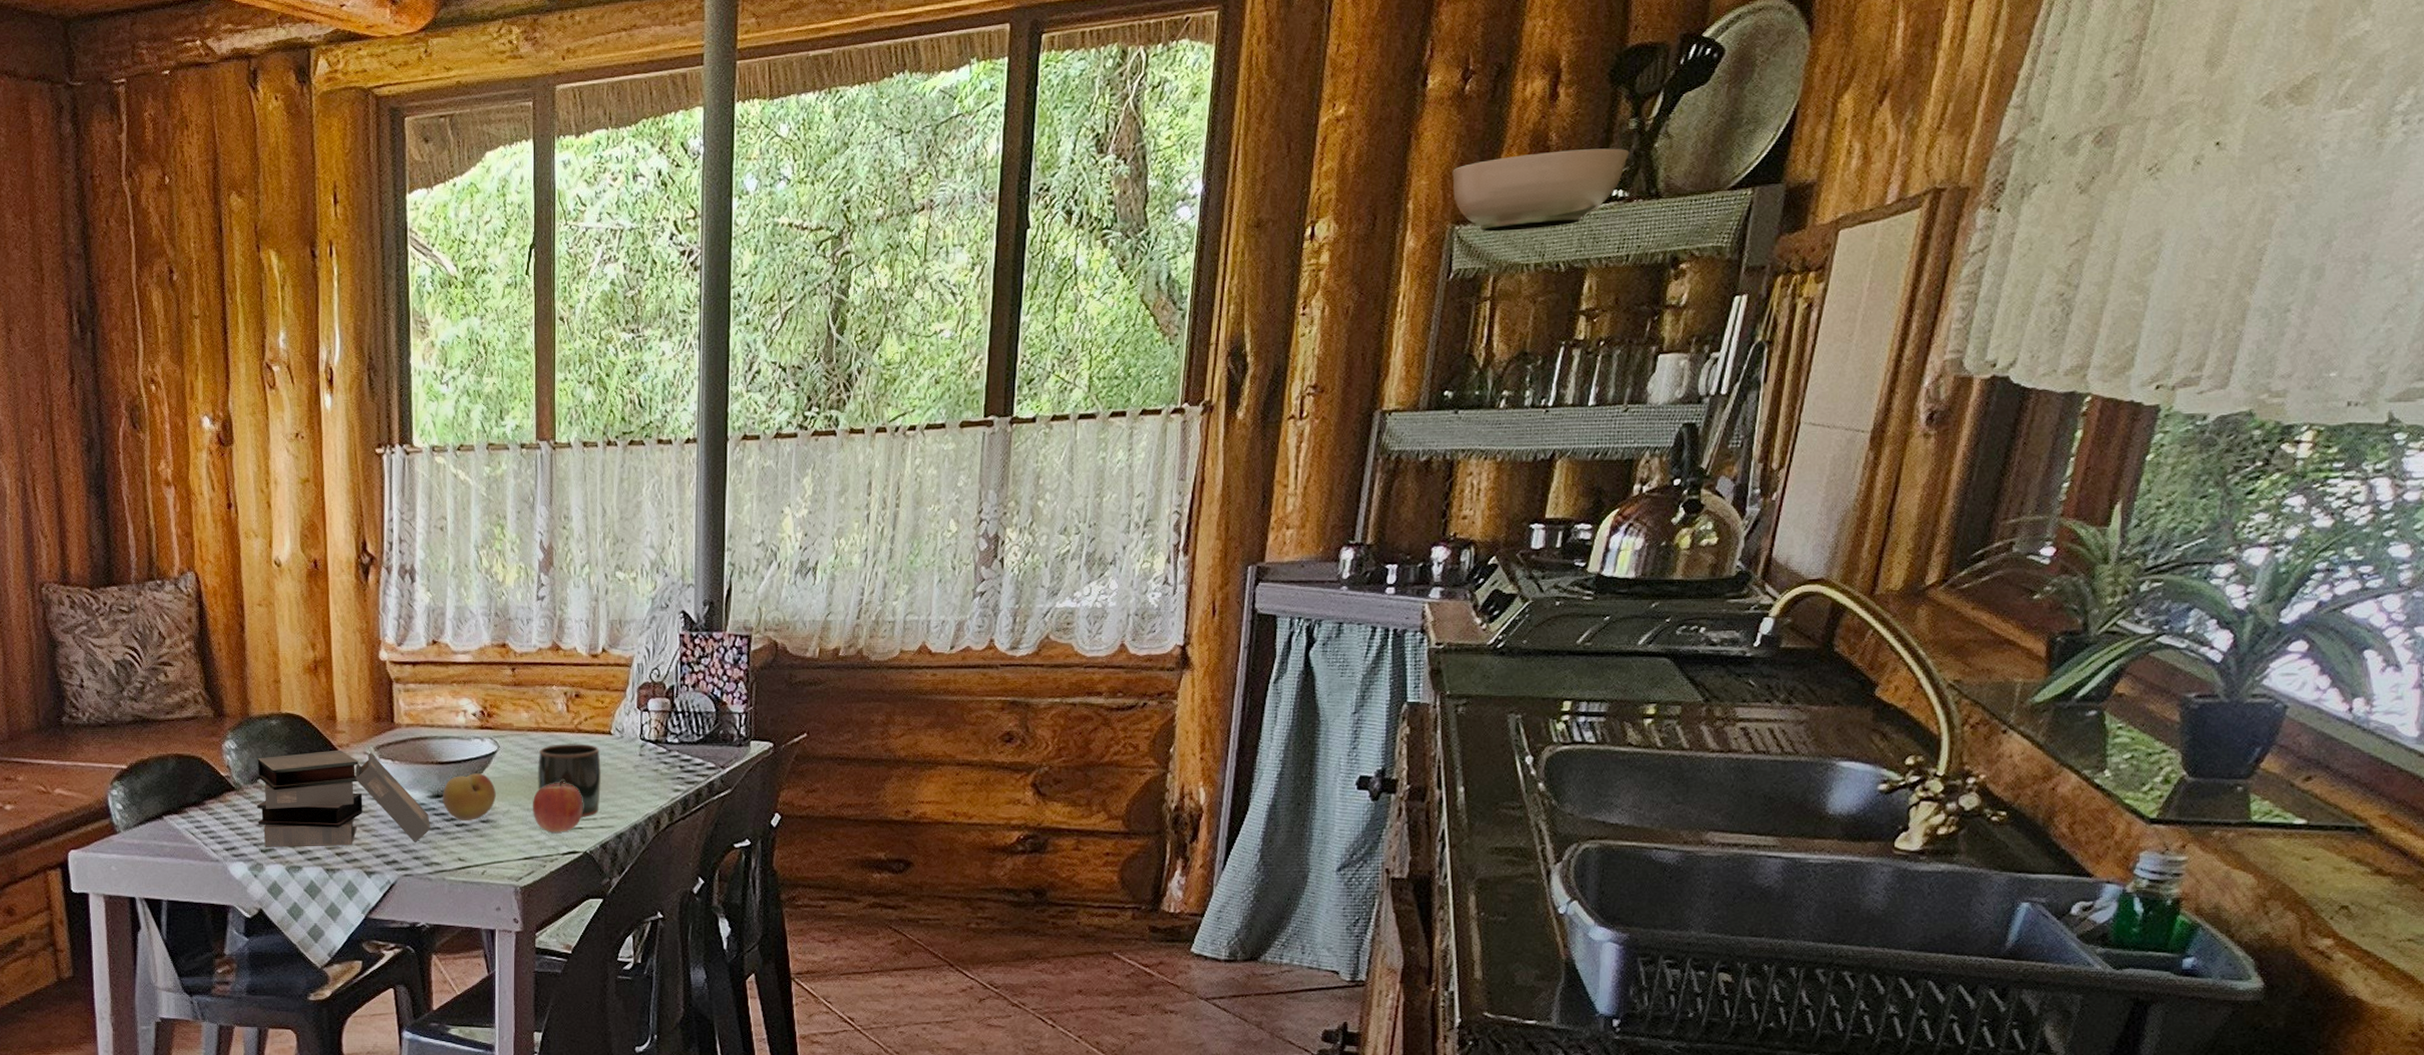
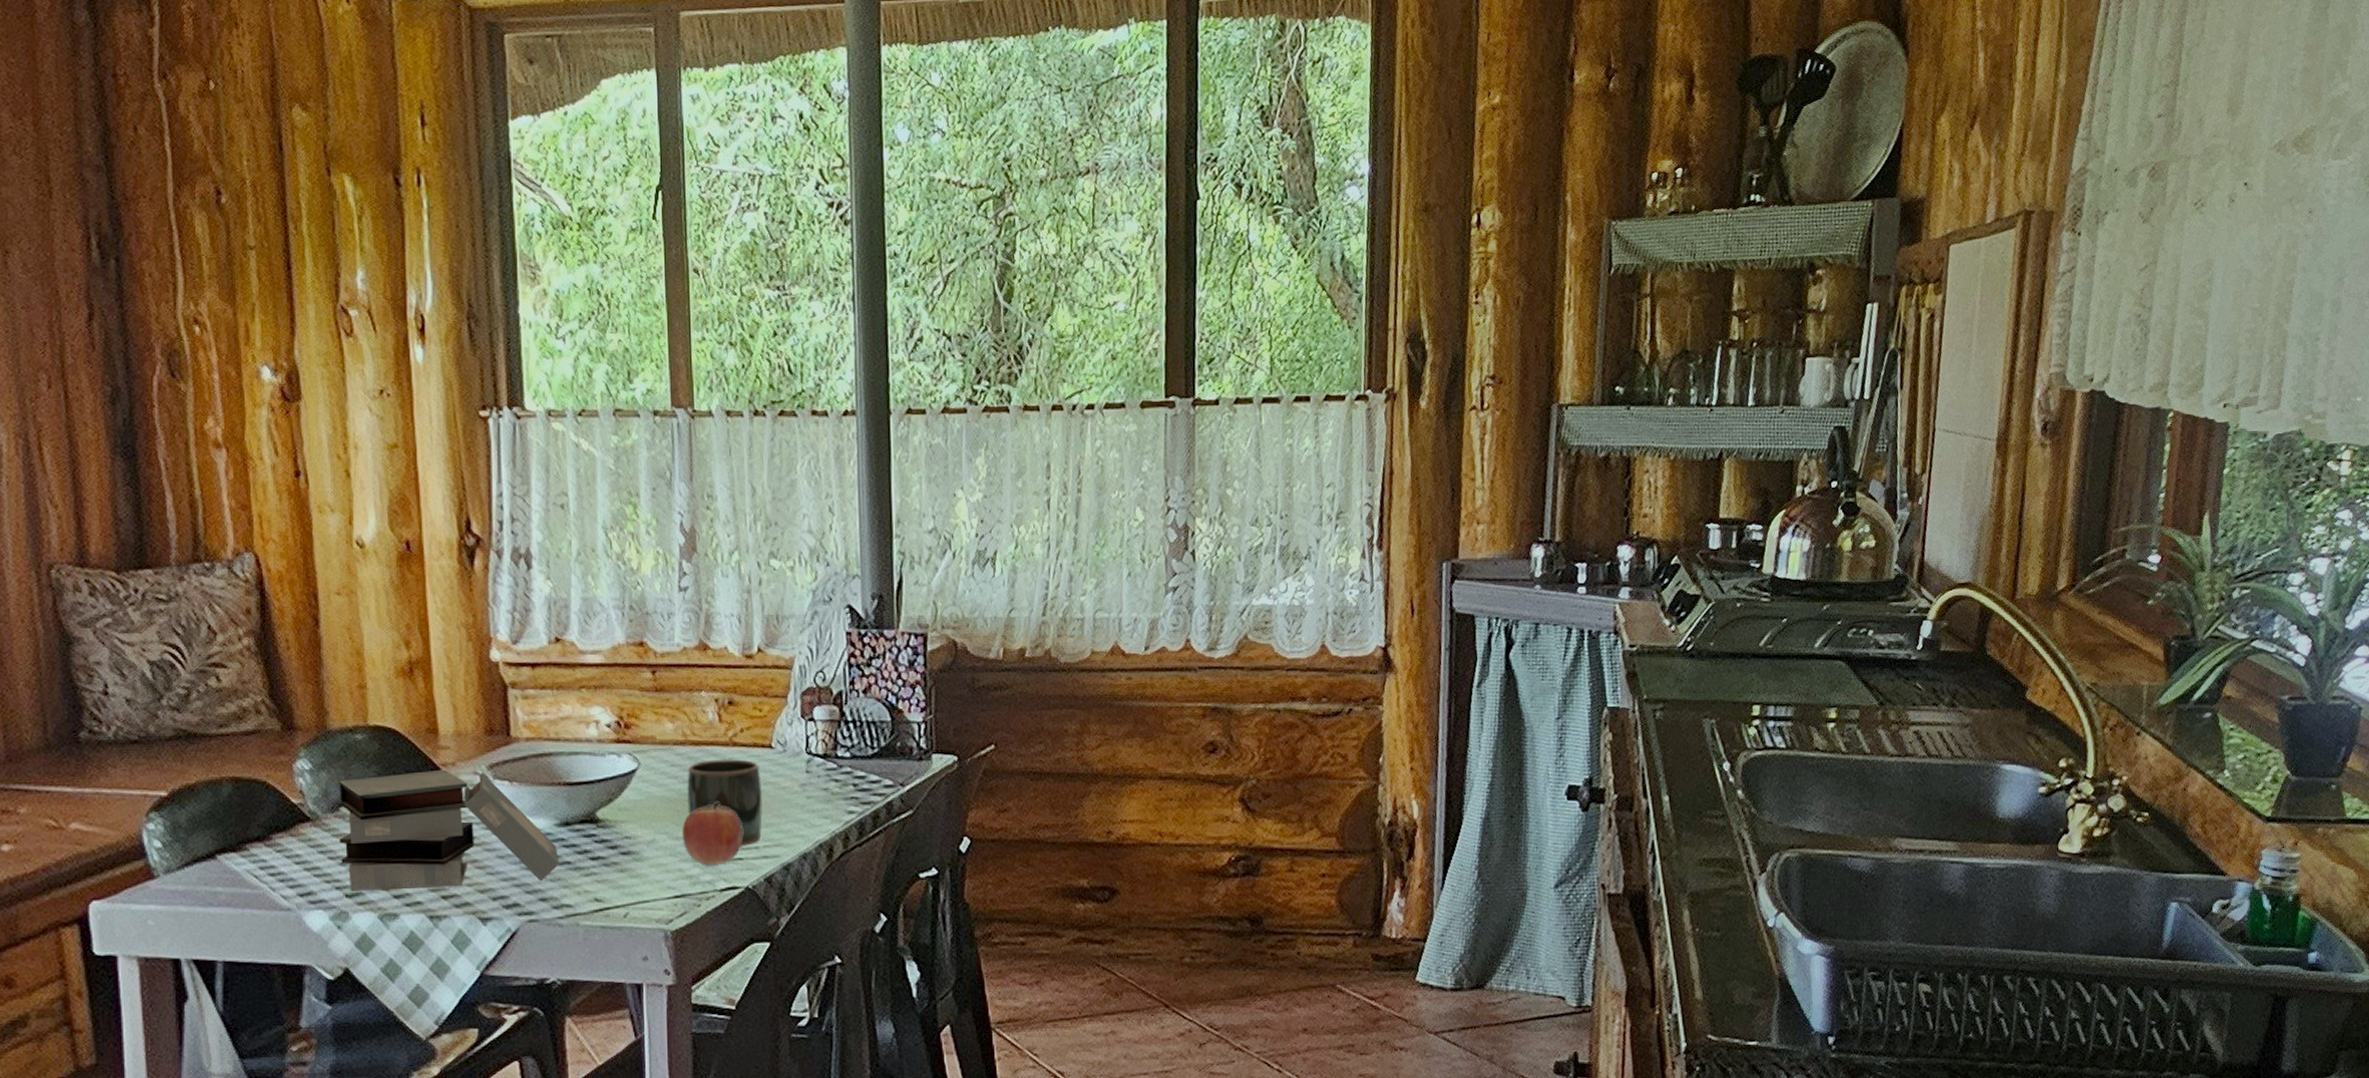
fruit: present [443,773,496,821] -> none [573,796,638,854]
bowl: present [1452,148,1629,232] -> none [1604,153,1762,229]

